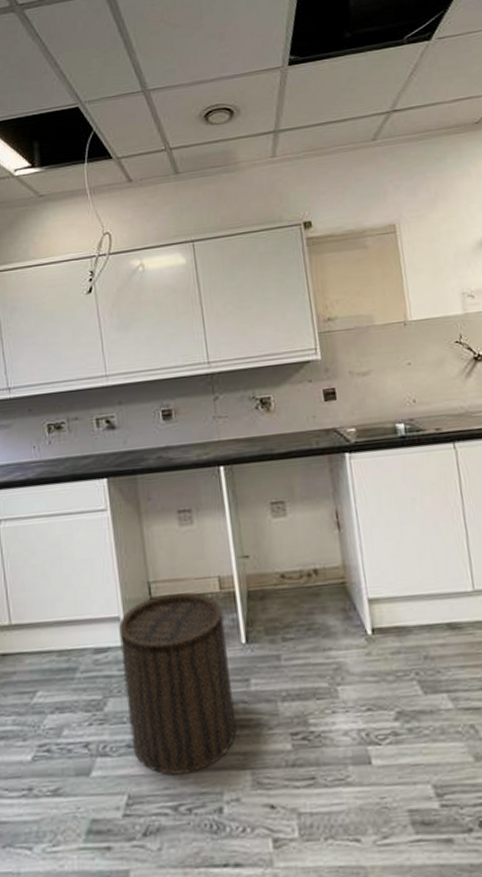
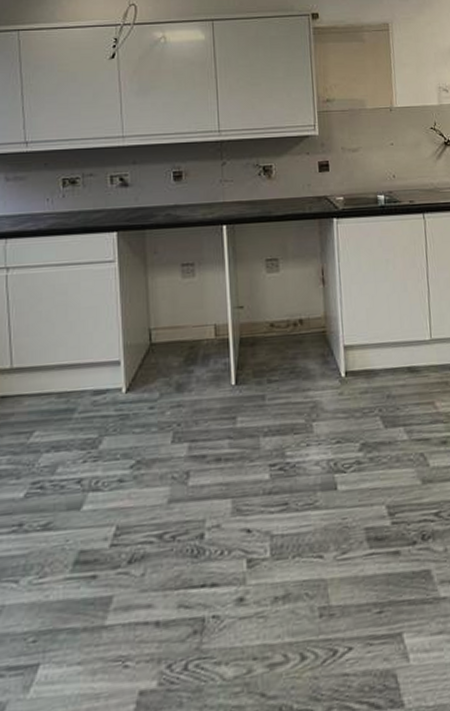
stool: present [119,592,237,776] -> none [119,339,222,507]

